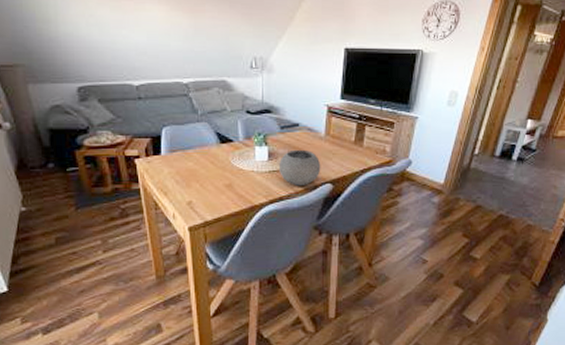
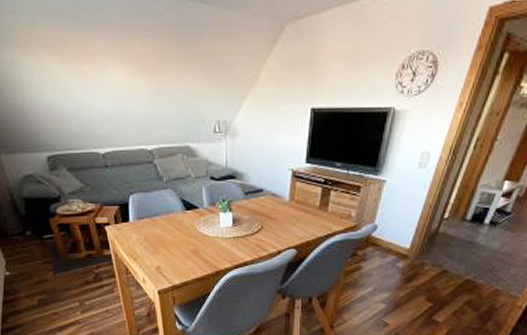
bowl: present [279,149,321,186] -> none [244,215,285,251]

